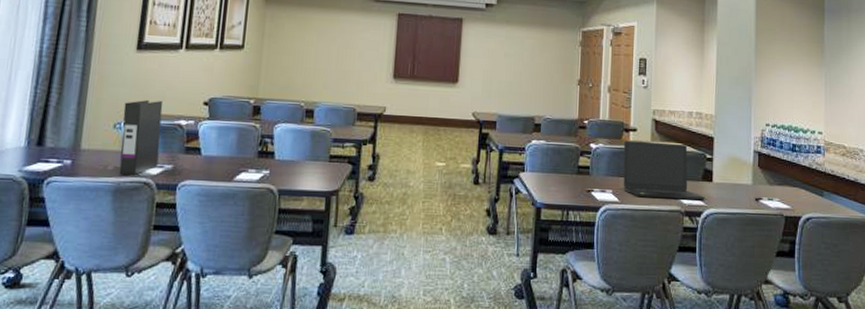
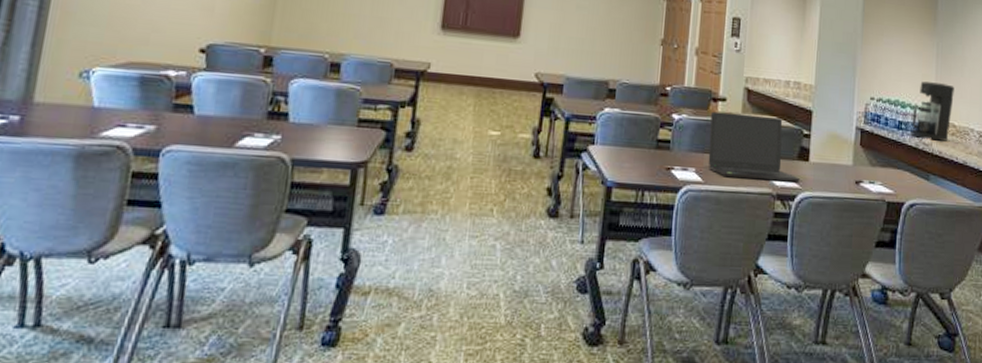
binder: present [119,100,163,176] -> none [83,43,147,138]
coffee maker: none [804,108,843,161] -> present [910,81,954,141]

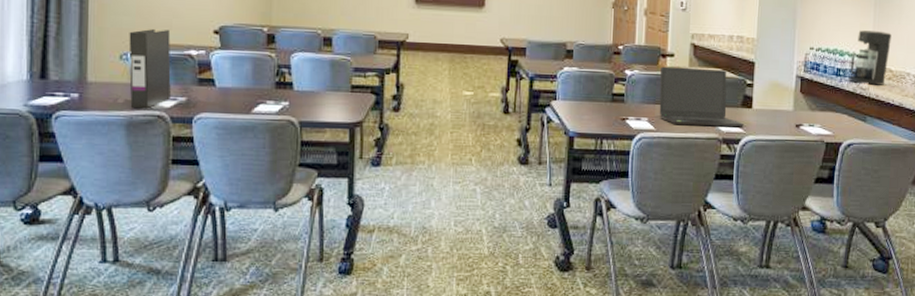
binder: none [83,43,147,138] -> present [128,29,171,109]

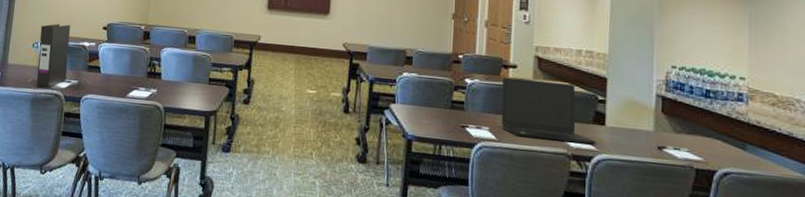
coffee maker: present [848,30,892,85] -> none [721,50,773,111]

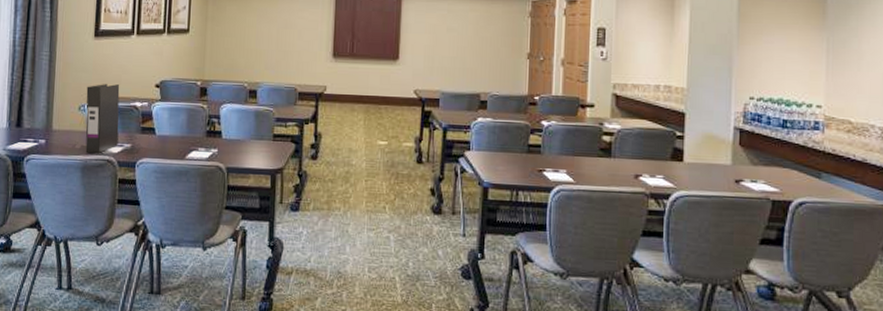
laptop: present [501,77,596,145] -> none [578,117,674,182]

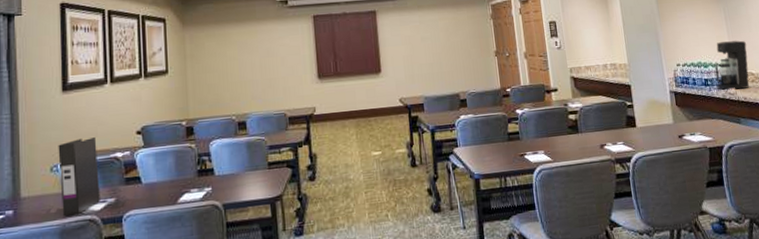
coffee maker: none [797,78,850,139] -> present [714,40,750,90]

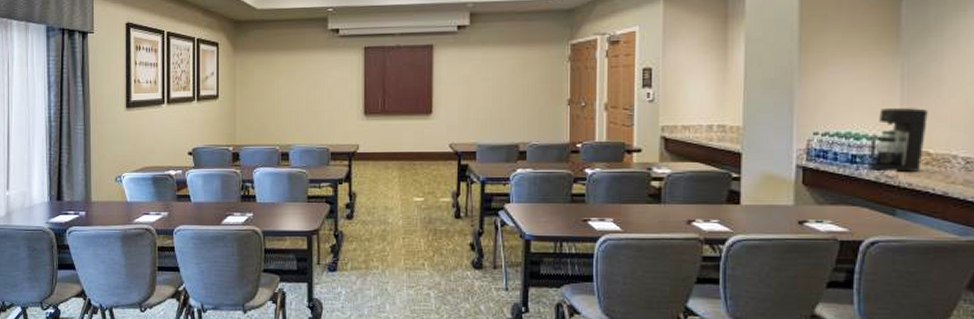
binder: present [58,137,100,217] -> none [121,154,155,223]

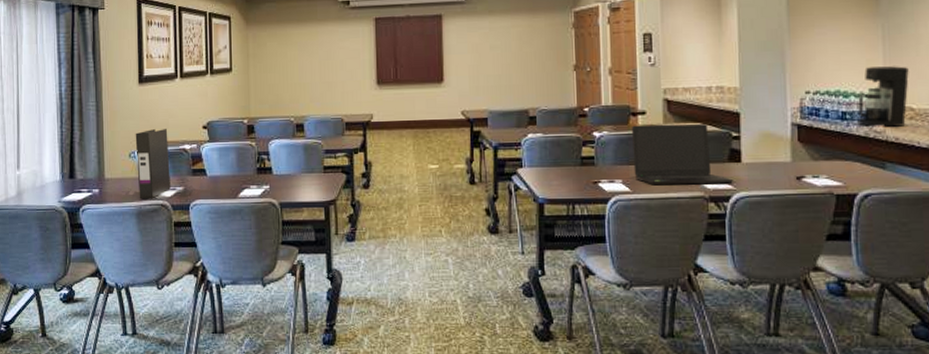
binder: none [121,154,155,223] -> present [135,129,171,200]
laptop: none [626,163,730,226] -> present [632,123,733,186]

